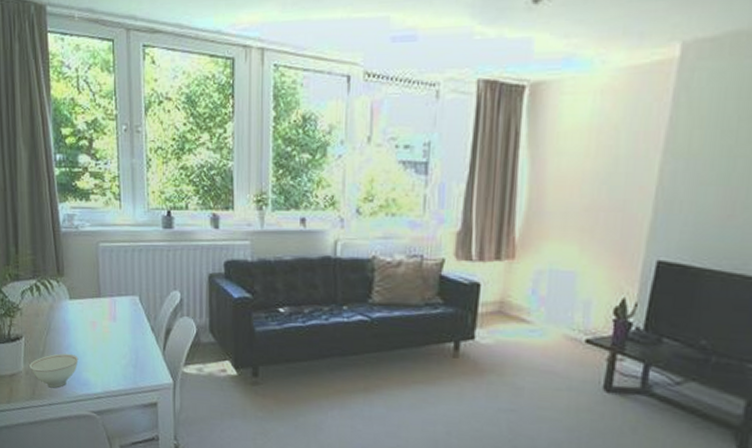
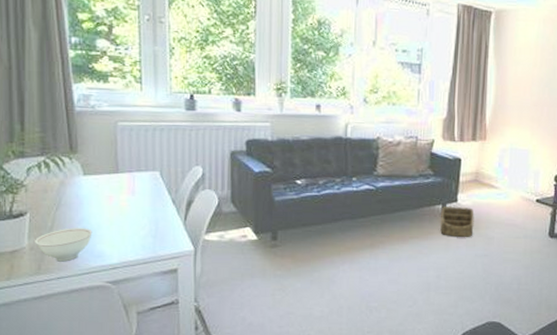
basket: none [452,344,498,385] -> present [440,206,474,237]

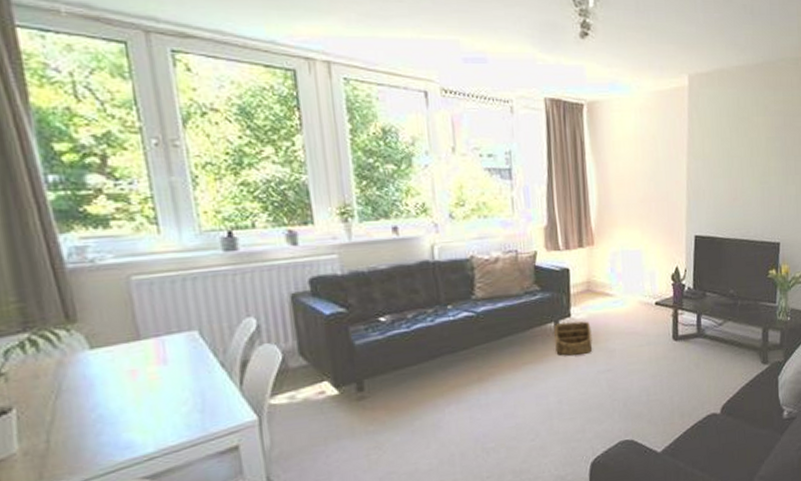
bowl: present [35,228,93,262] -> none [29,415,114,464]

